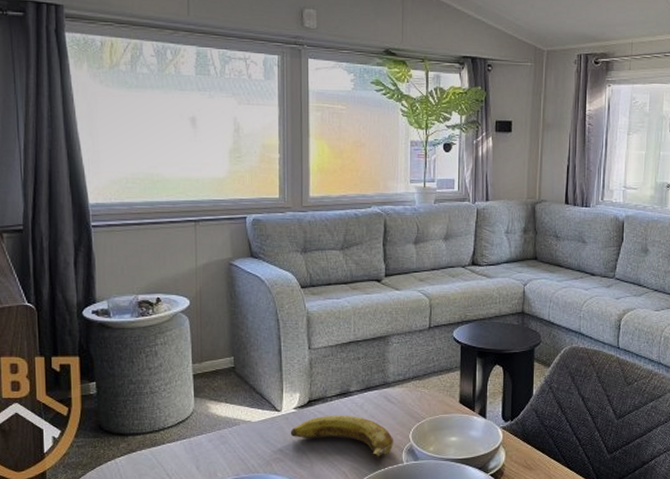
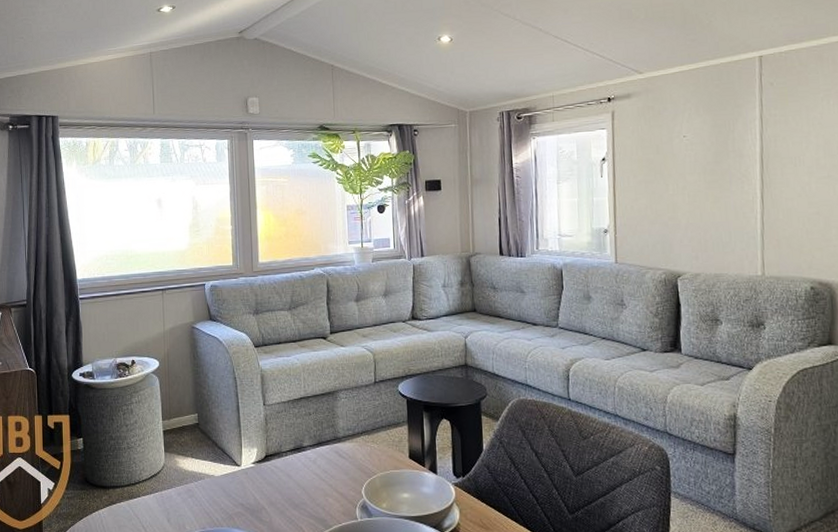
banana: present [290,415,394,459] -> none [249,470,348,515]

